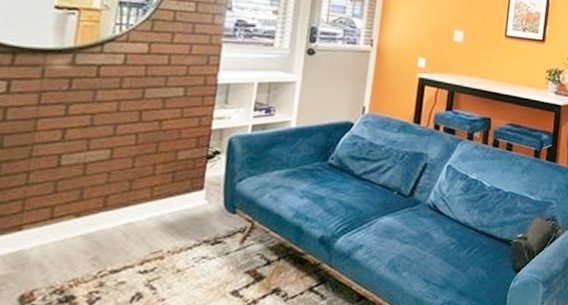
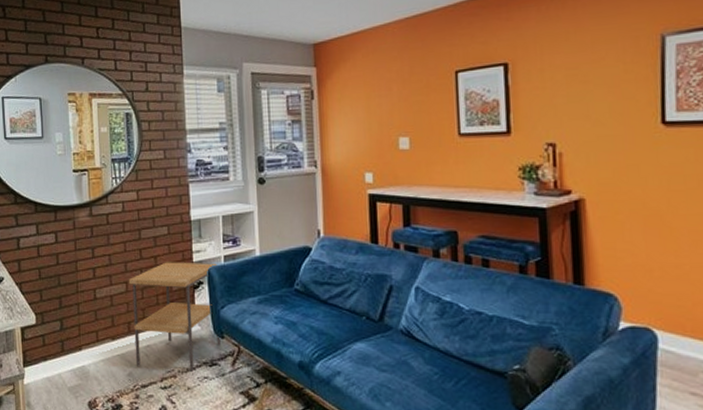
side table: none [106,127,242,251] -> present [128,262,221,372]

